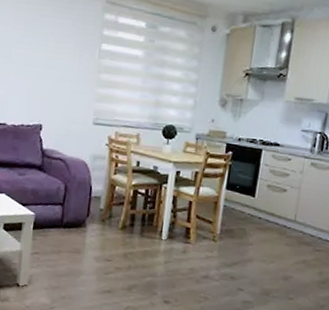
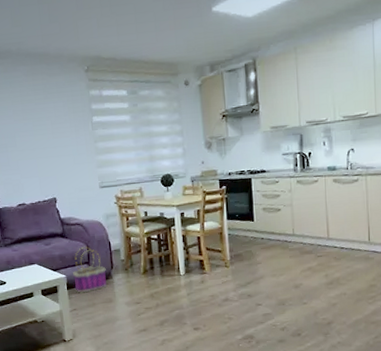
basket: none [41,185,81,237] -> present [72,247,108,293]

